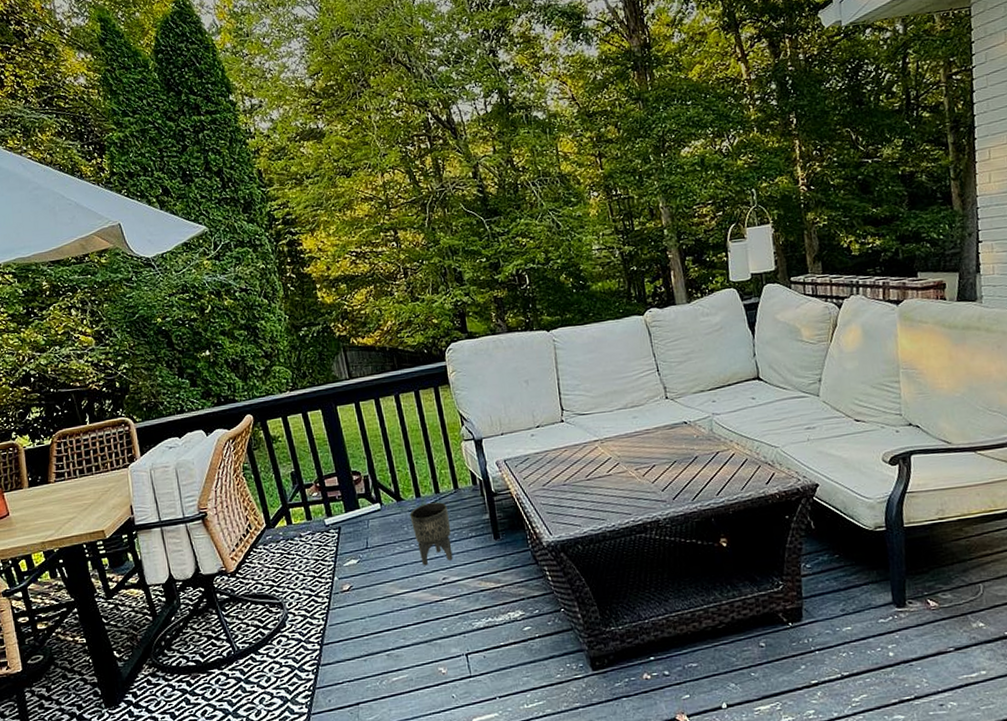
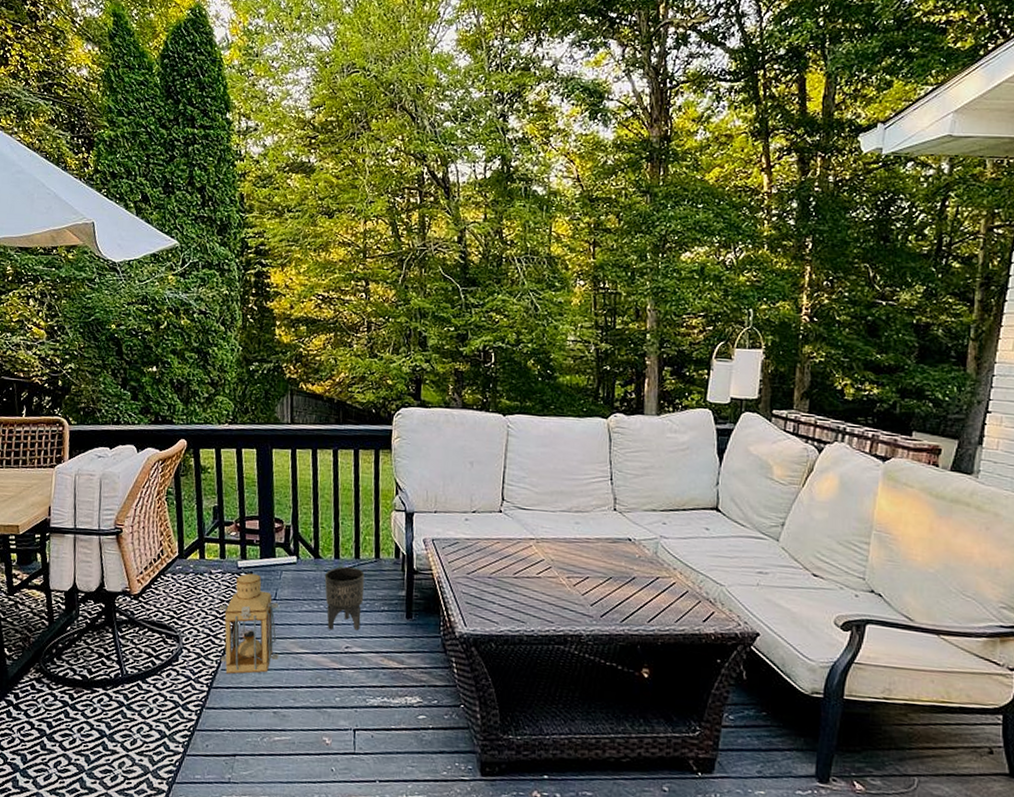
lantern: none [315,527,382,629] -> present [218,573,279,674]

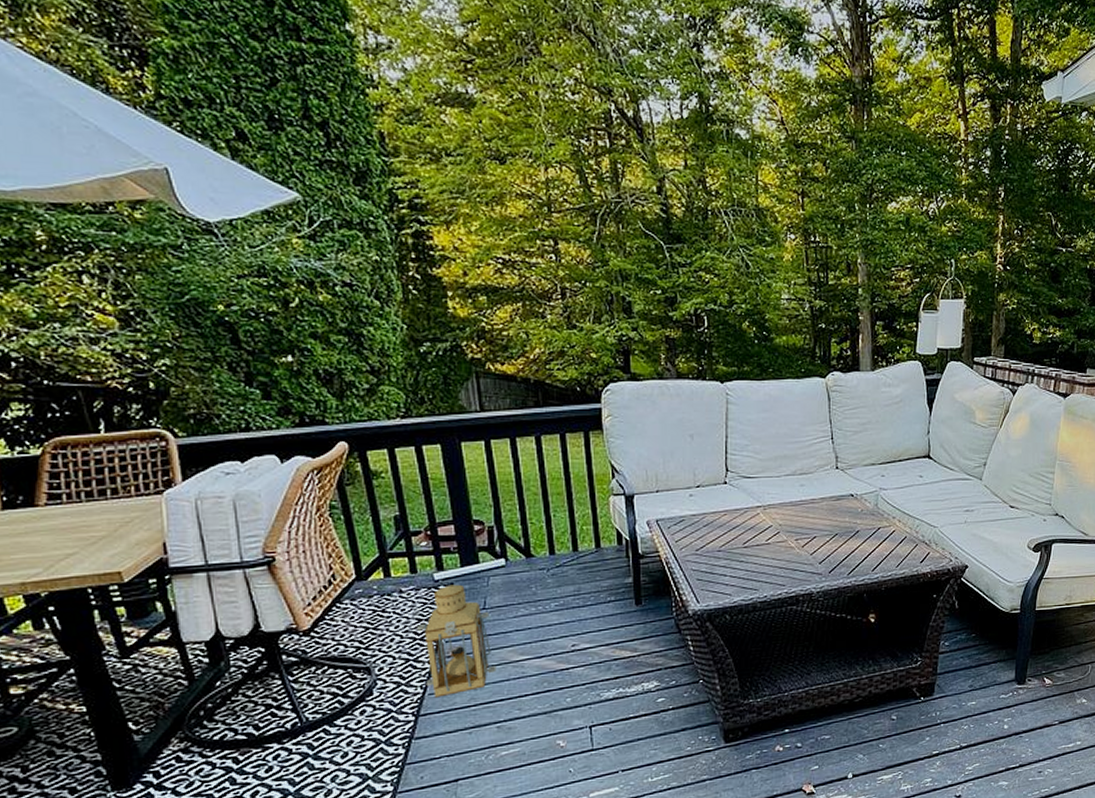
planter: present [324,566,365,631] -> none [540,560,587,631]

